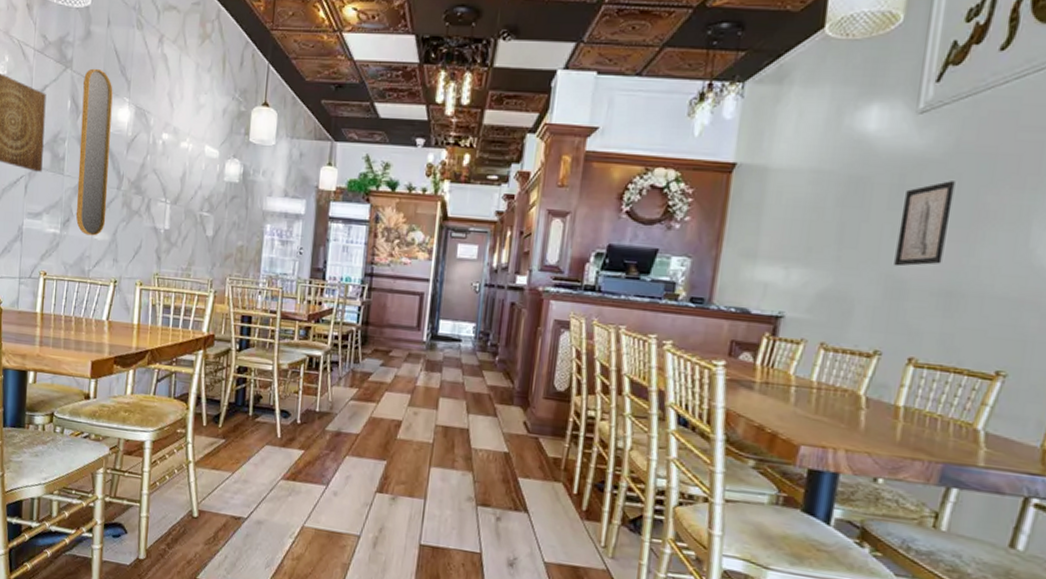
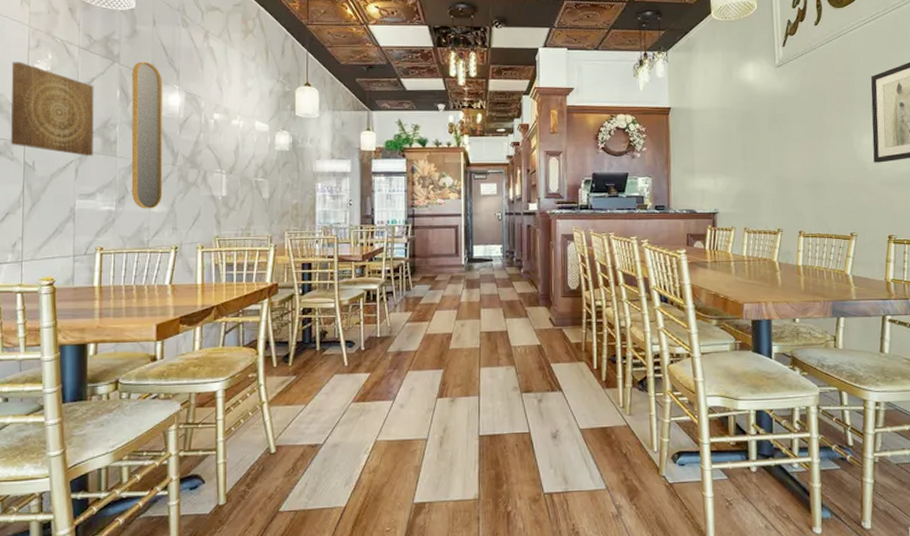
wall art: present [894,181,955,267] -> none [778,110,807,170]

